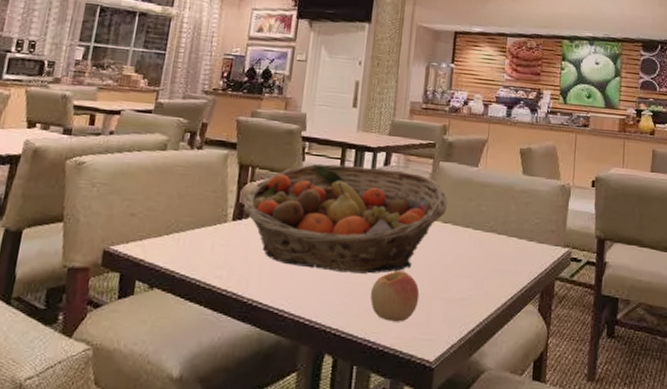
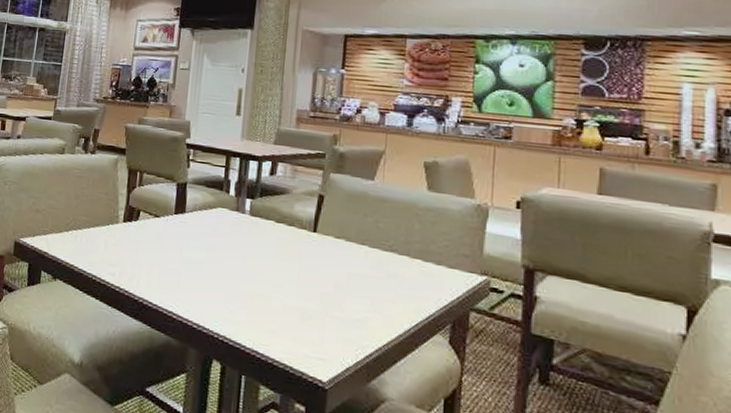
fruit basket: present [242,163,448,274] -> none [132,171,341,285]
apple: present [370,270,420,322] -> none [258,283,310,337]

